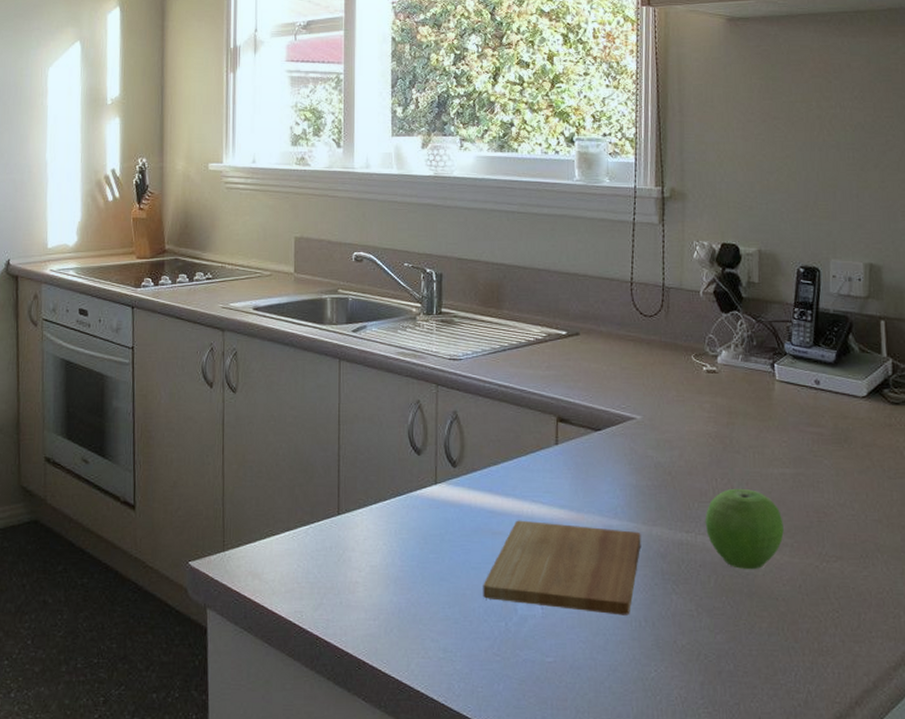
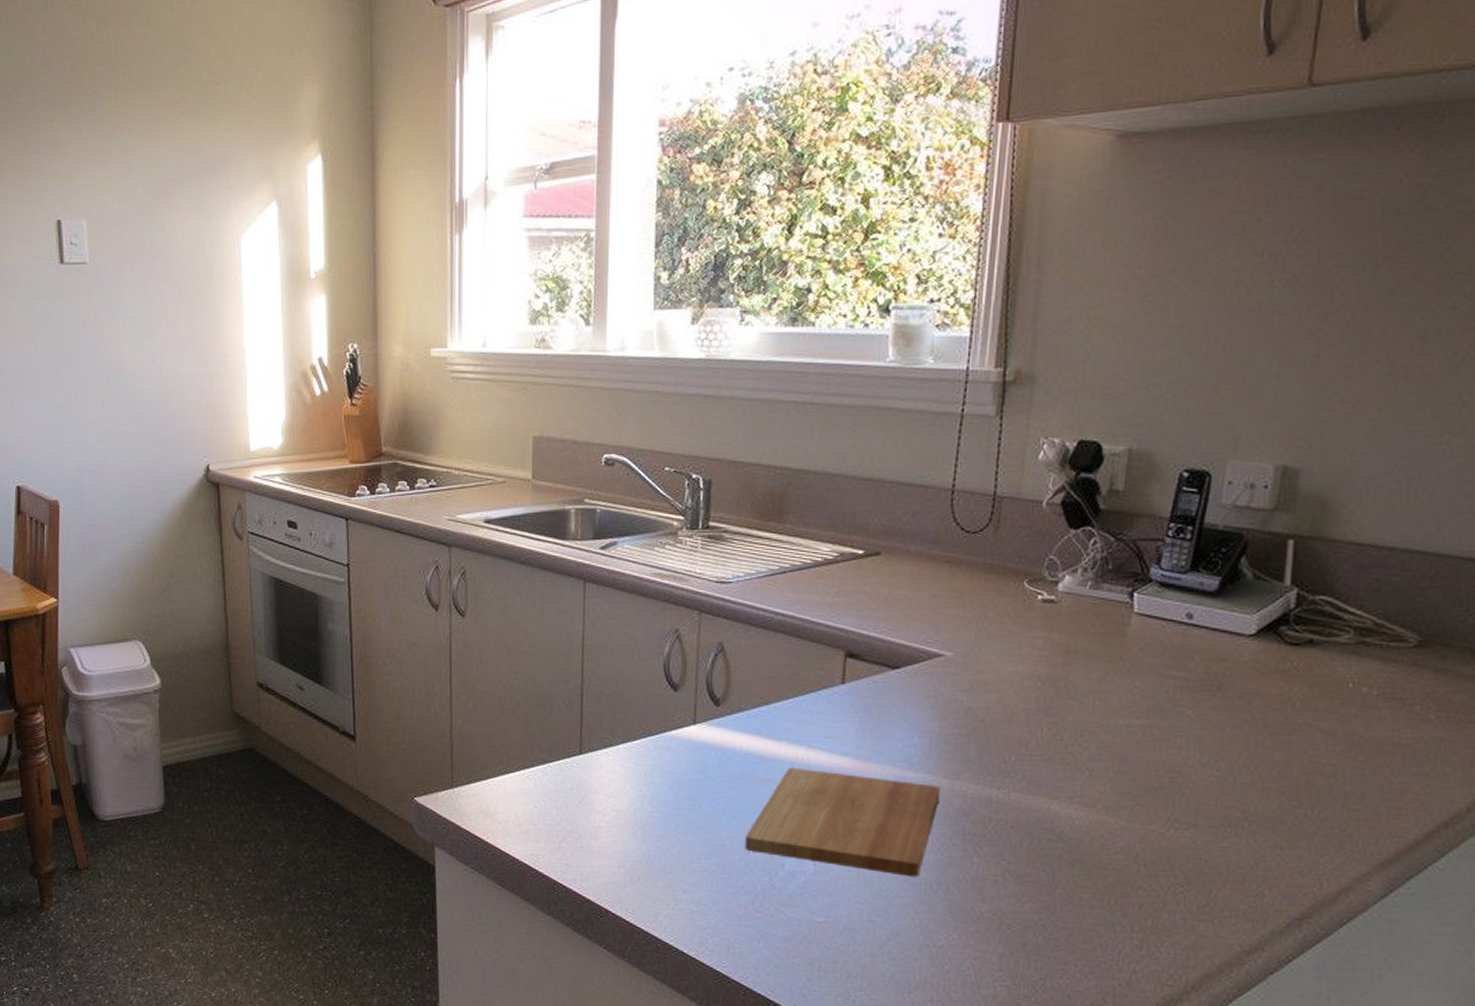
fruit: present [705,488,784,569] -> none [1022,740,1124,833]

